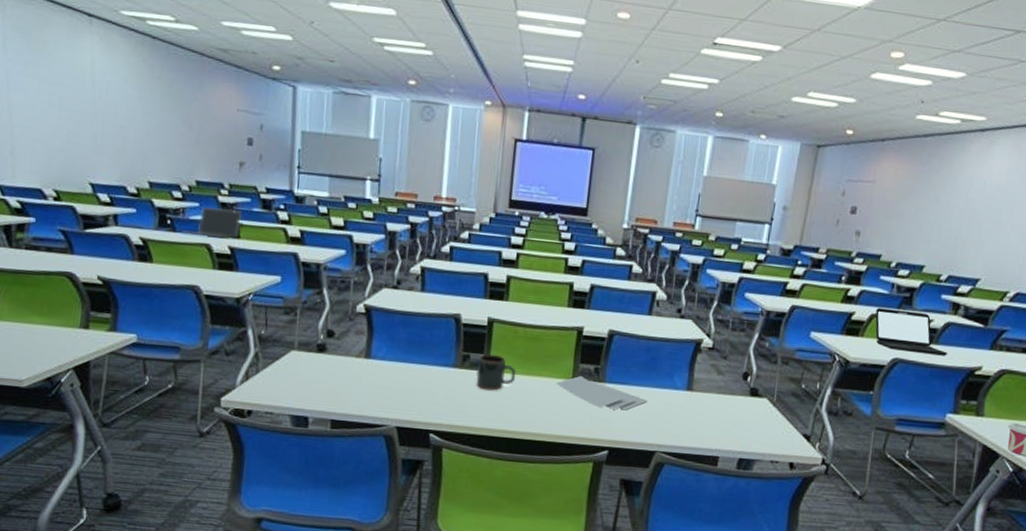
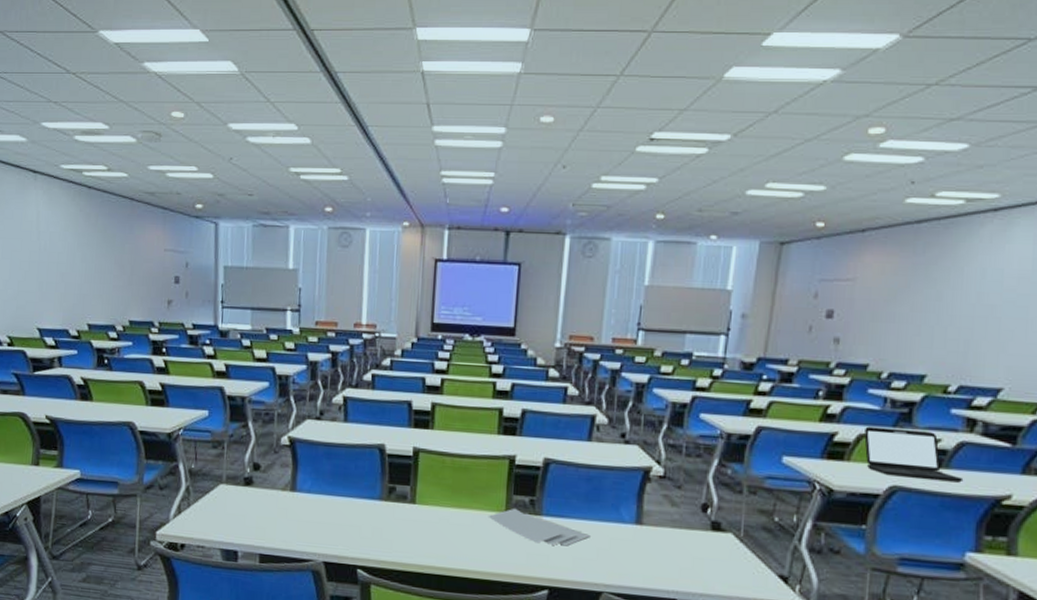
laptop: present [181,207,242,240] -> none [117,346,171,376]
mug: present [476,354,517,391] -> none [403,485,445,525]

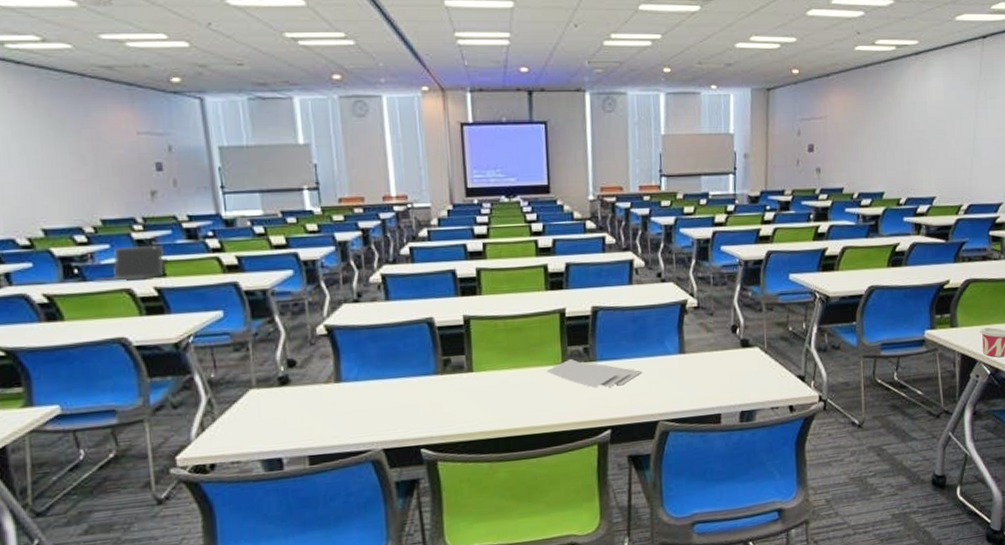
laptop: none [117,346,171,376] -> present [94,245,164,283]
laptop: present [864,426,964,483] -> none [846,237,918,279]

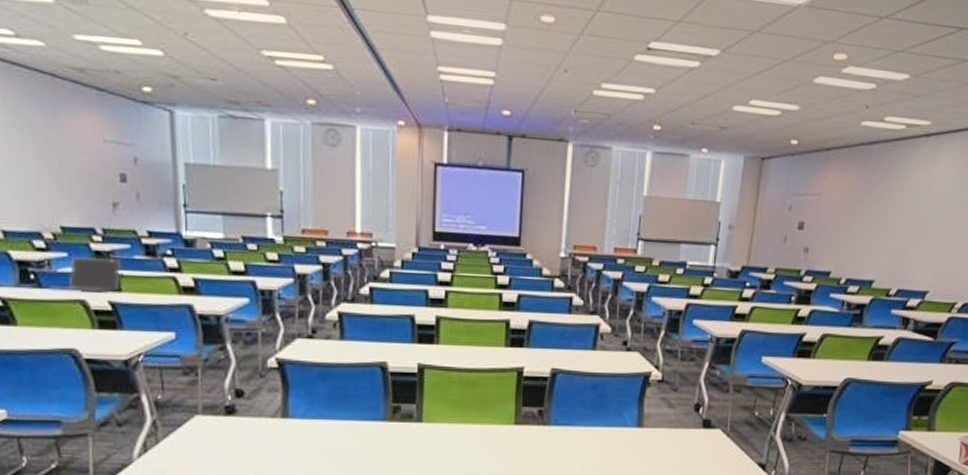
papers: present [546,358,642,388] -> none [497,419,596,453]

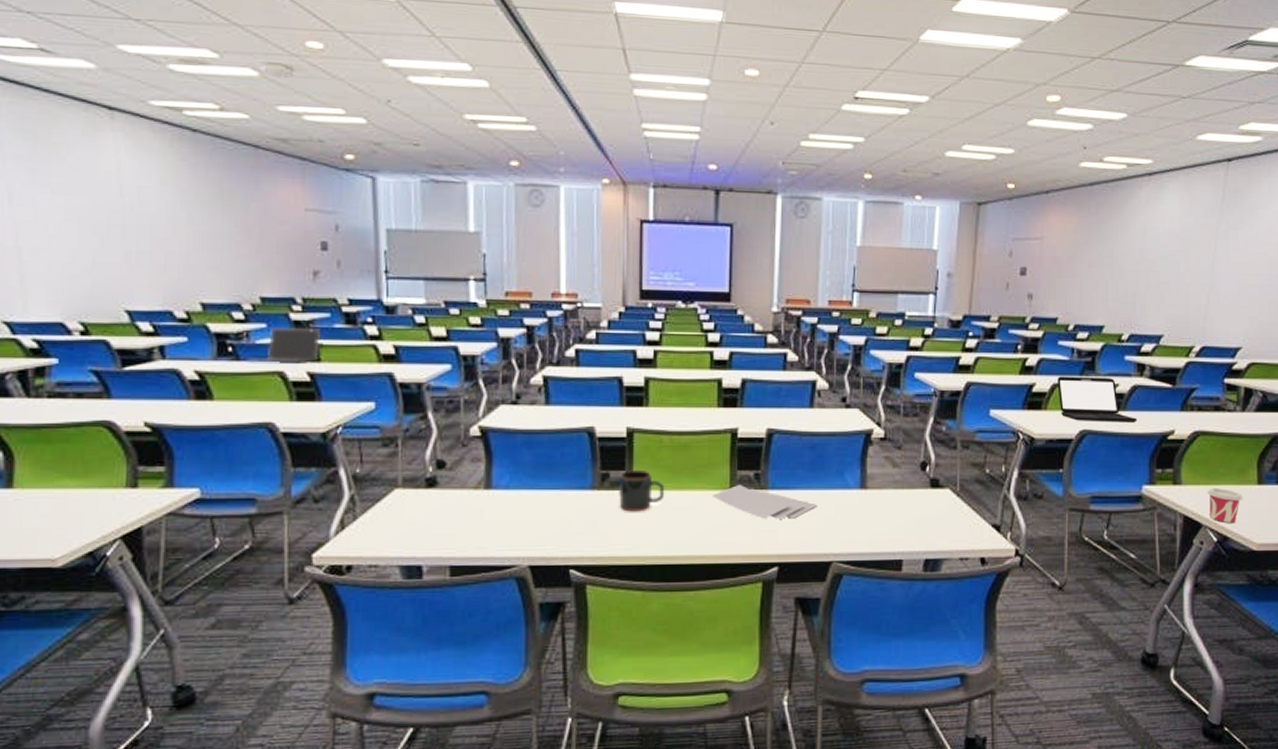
mug: none [409,403,453,443] -> present [619,469,665,512]
papers: none [497,419,596,453] -> present [712,484,817,519]
laptop: none [826,327,899,373] -> present [1057,376,1138,423]

